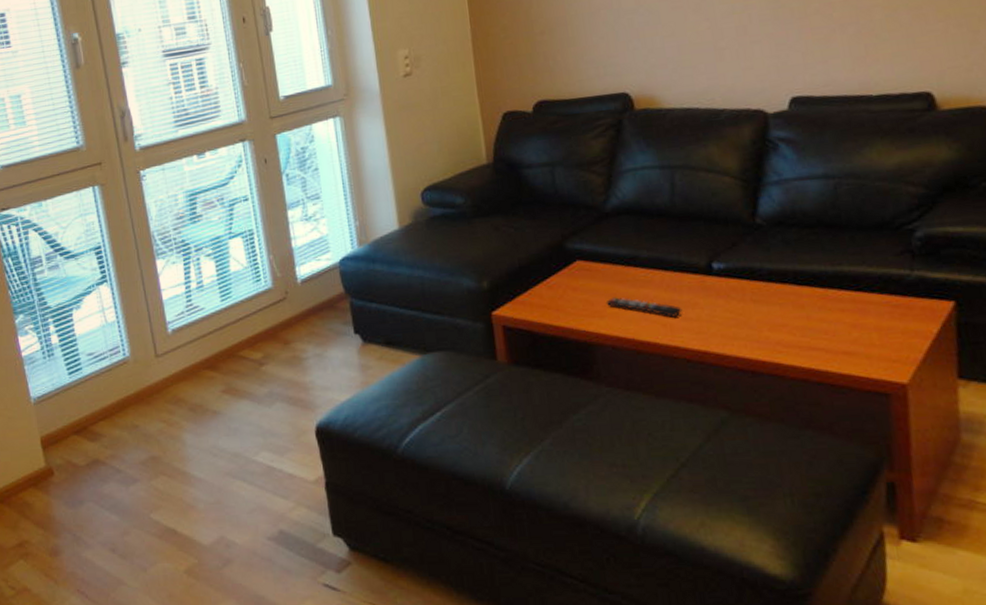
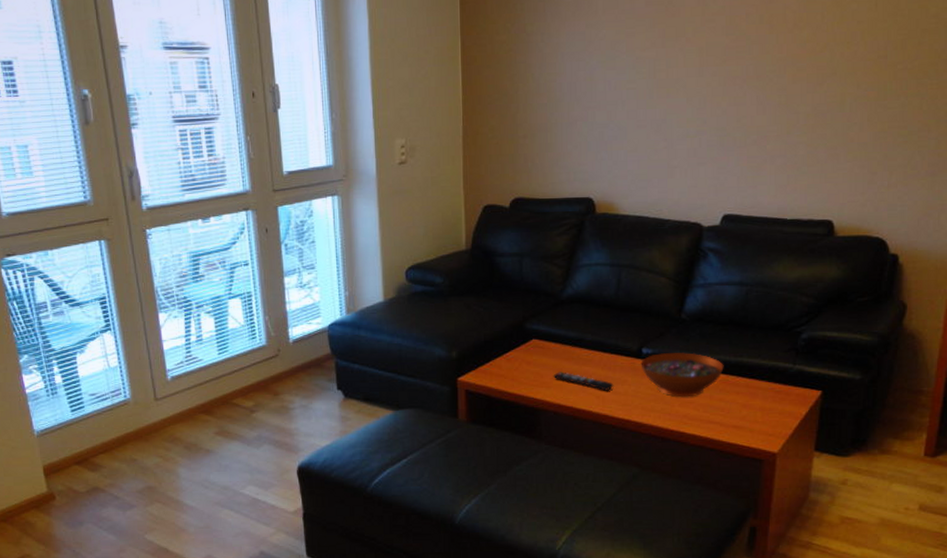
decorative bowl: none [712,264,820,320] -> present [640,353,724,398]

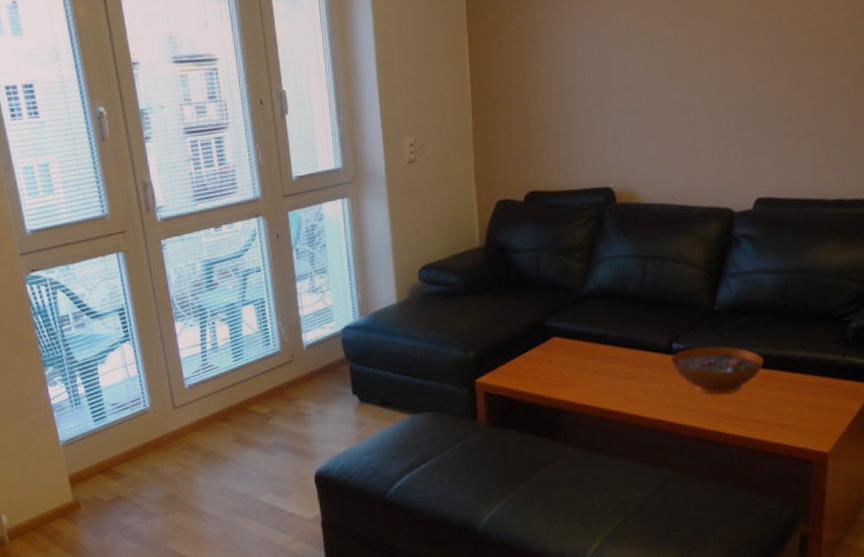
remote control: present [553,372,614,391] -> none [576,370,643,390]

